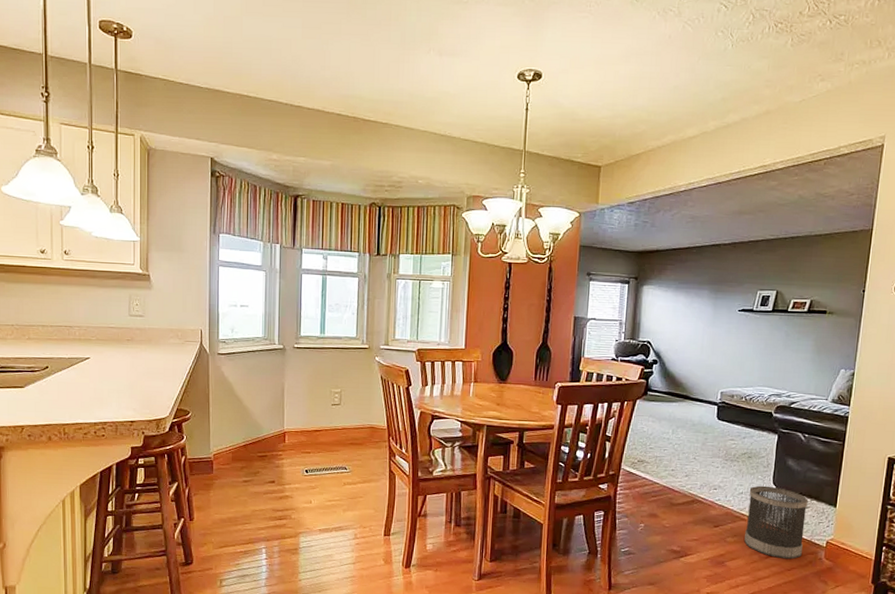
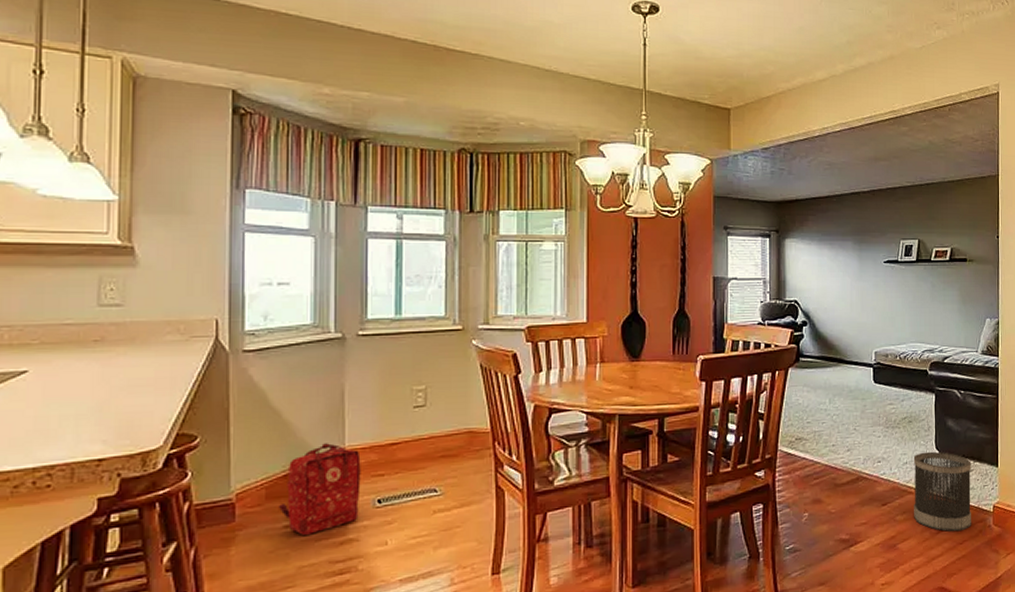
backpack: none [240,425,295,489] -> present [278,443,361,535]

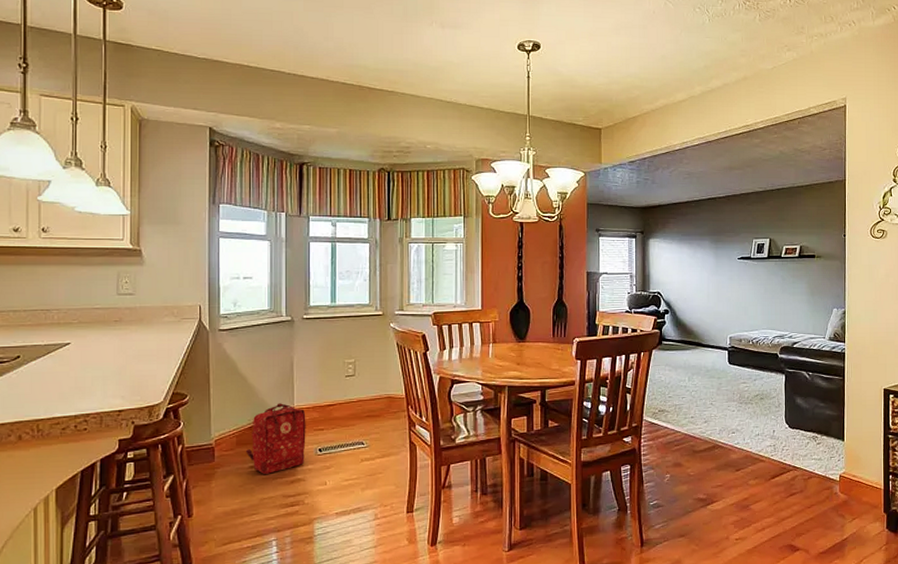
wastebasket: present [913,451,971,532] -> none [765,425,819,497]

